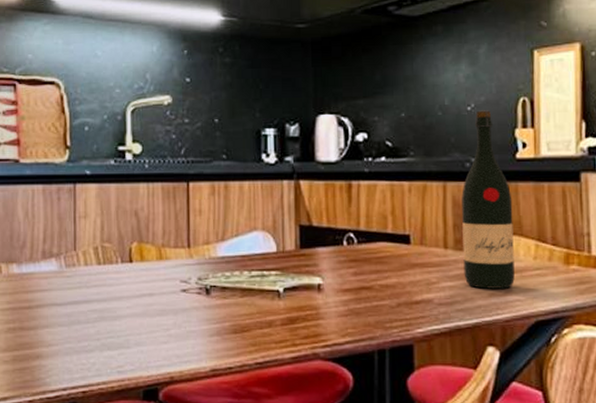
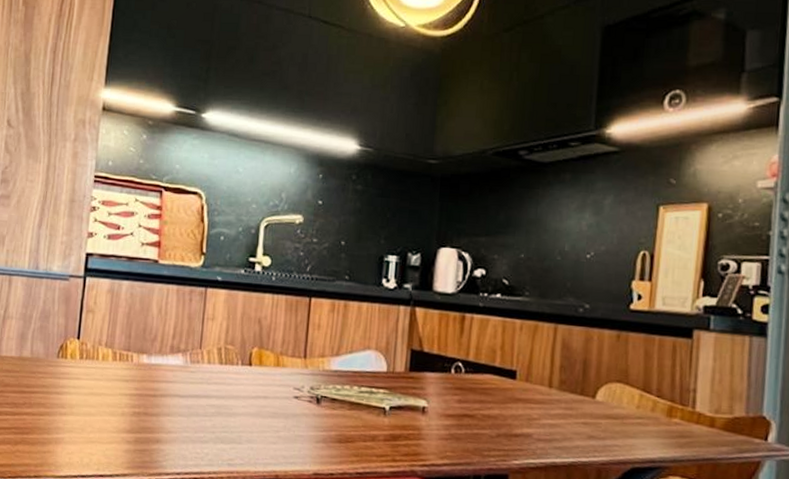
wine bottle: present [462,110,515,289] -> none [565,259,622,433]

